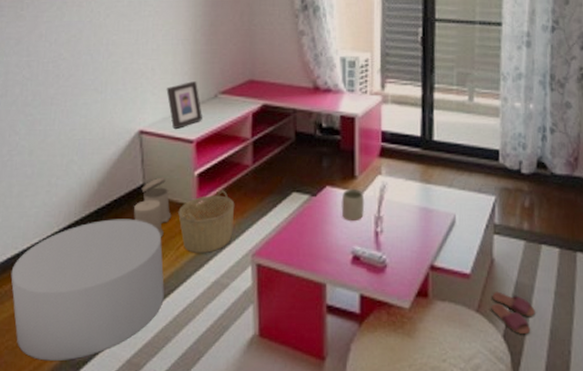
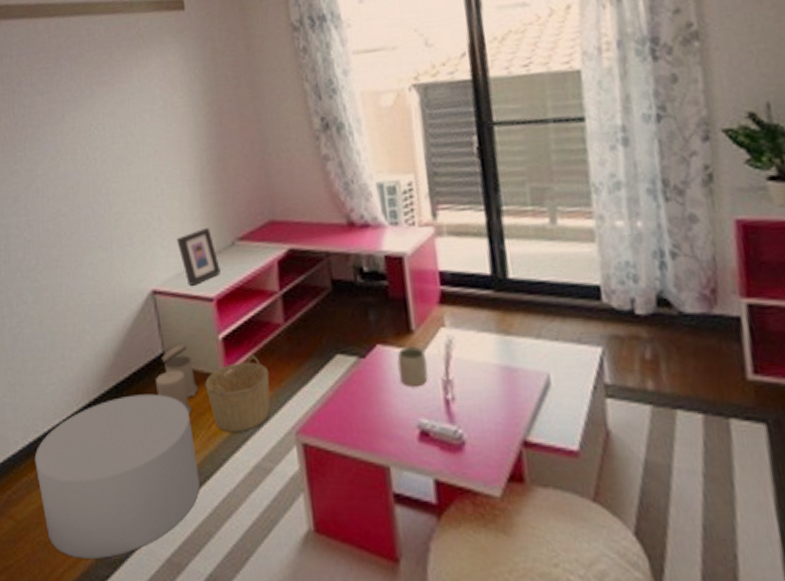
slippers: present [491,291,535,334] -> none [612,474,678,530]

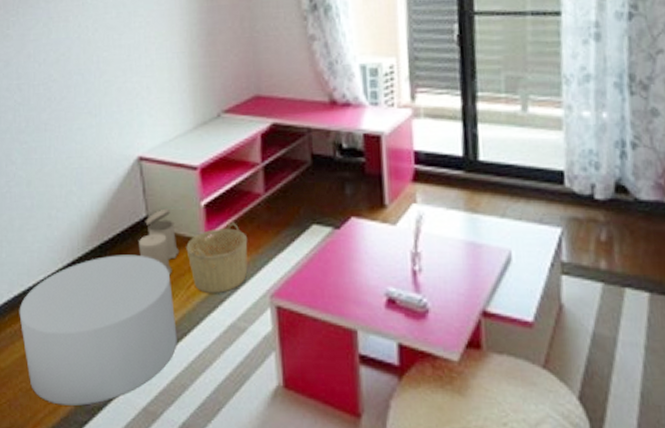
picture frame: present [176,228,221,286] -> none [164,100,205,154]
mug: present [396,347,429,386] -> none [369,221,399,257]

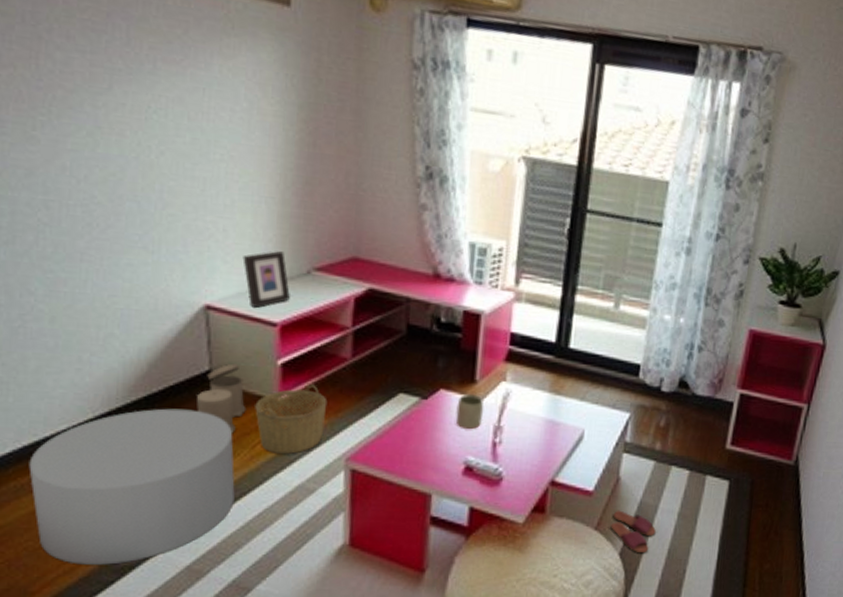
picture frame: none [164,100,205,154] -> present [242,251,290,307]
mug: none [369,221,399,257] -> present [456,394,484,429]
slippers: none [561,344,620,396] -> present [610,510,656,552]

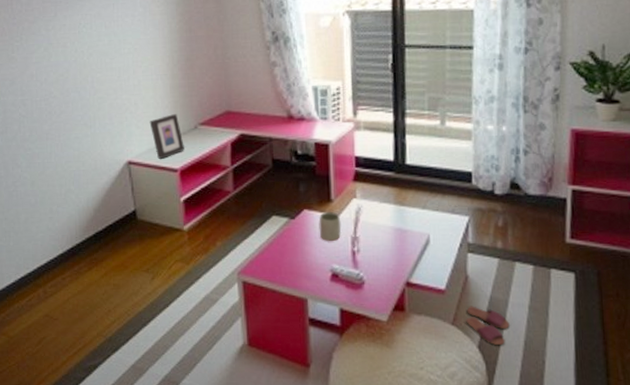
pouf: present [28,408,235,565] -> none [25,241,161,365]
trash bin: present [196,363,247,434] -> none [128,203,162,258]
basket: present [255,384,328,454] -> none [168,215,220,272]

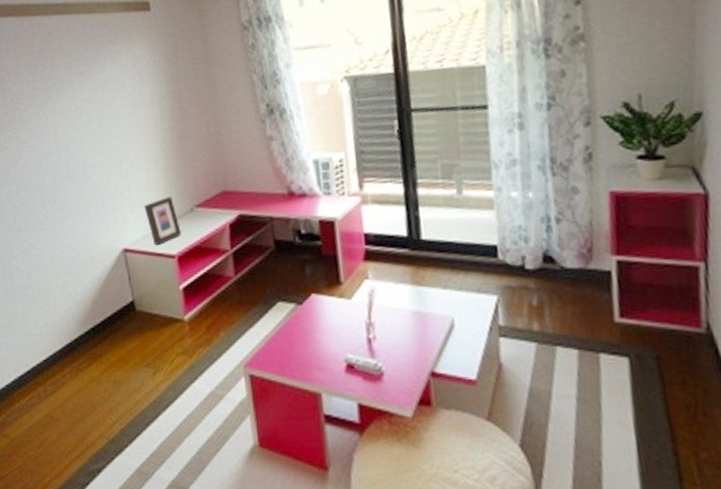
mug: present [318,212,342,241] -> none [328,296,355,328]
slippers: present [466,306,510,345] -> none [503,398,555,443]

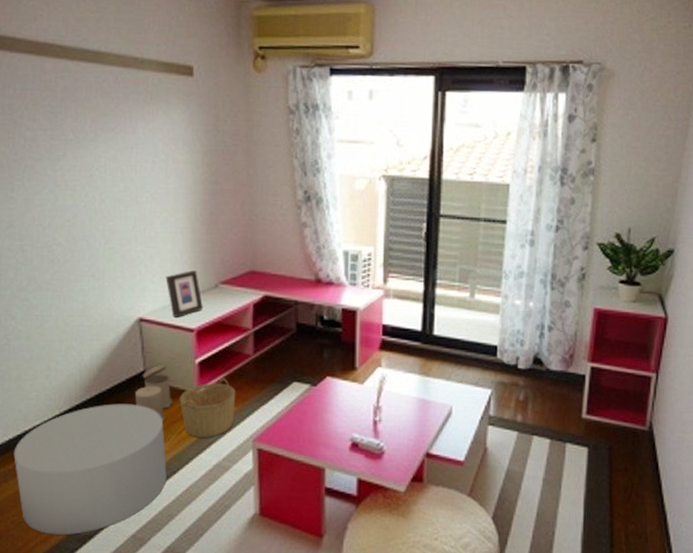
pouf: none [25,334,164,469] -> present [13,404,167,535]
trash bin: none [127,293,163,352] -> present [135,364,173,422]
basket: none [168,303,223,366] -> present [180,378,236,437]

